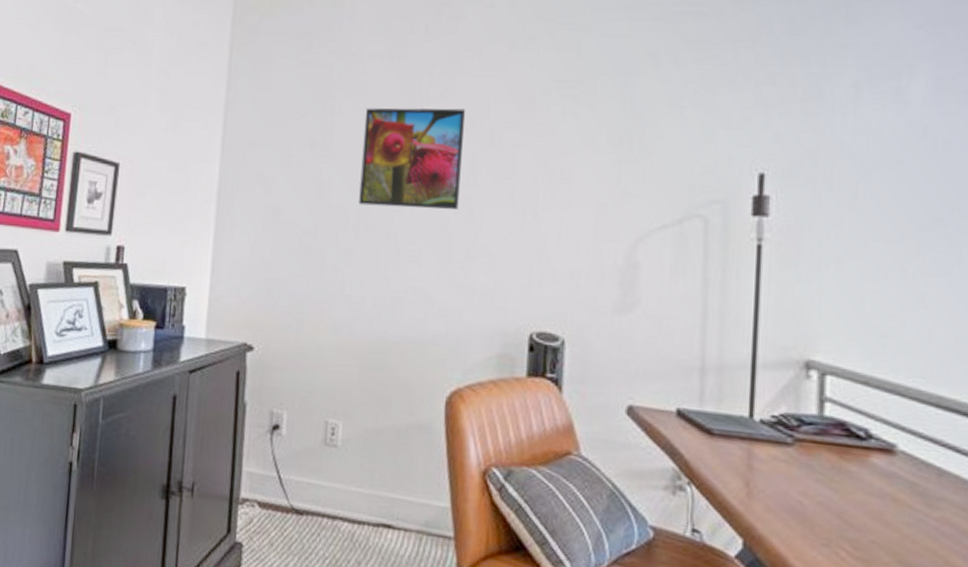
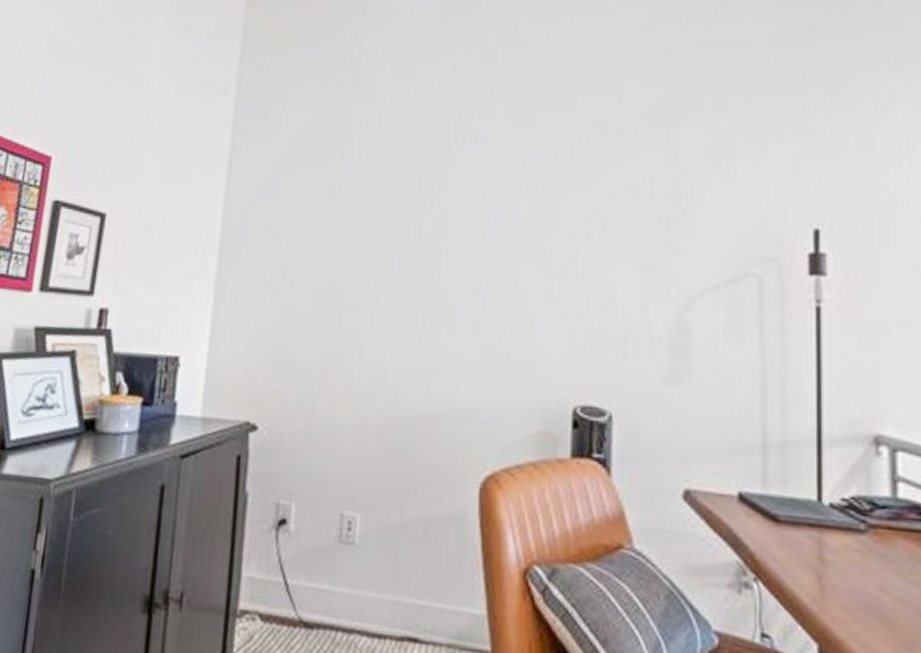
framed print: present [359,108,466,210] -> none [380,154,499,267]

